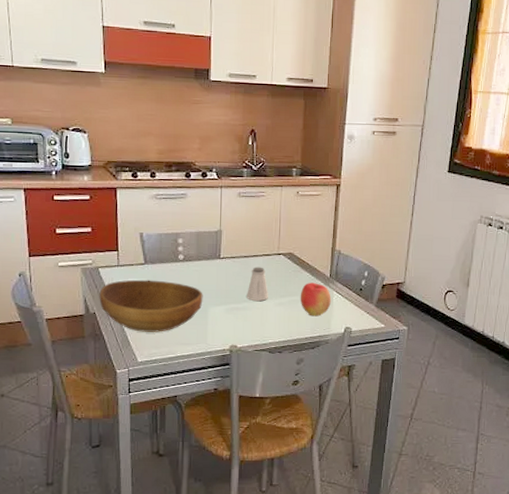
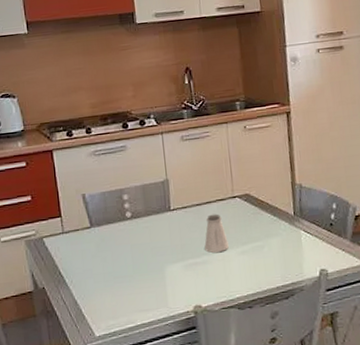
bowl: present [99,279,203,332] -> none [46,243,158,303]
apple: present [300,283,331,317] -> none [263,223,300,262]

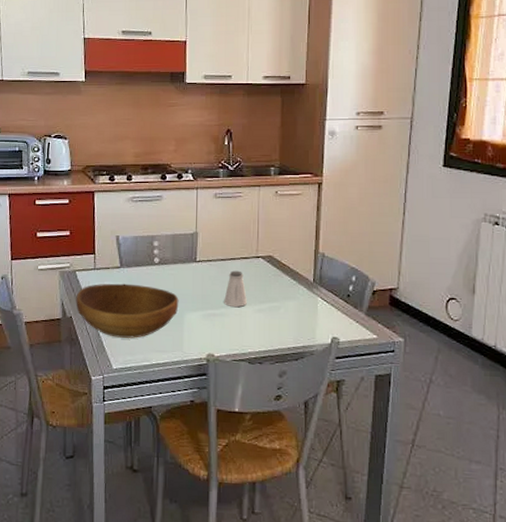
bowl: none [46,243,158,303] -> present [76,283,179,338]

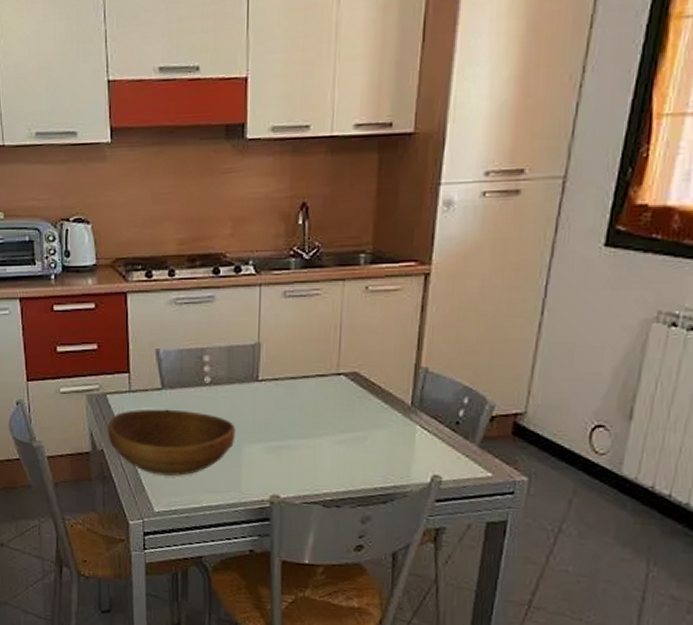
saltshaker: present [224,270,247,308] -> none [293,391,323,439]

